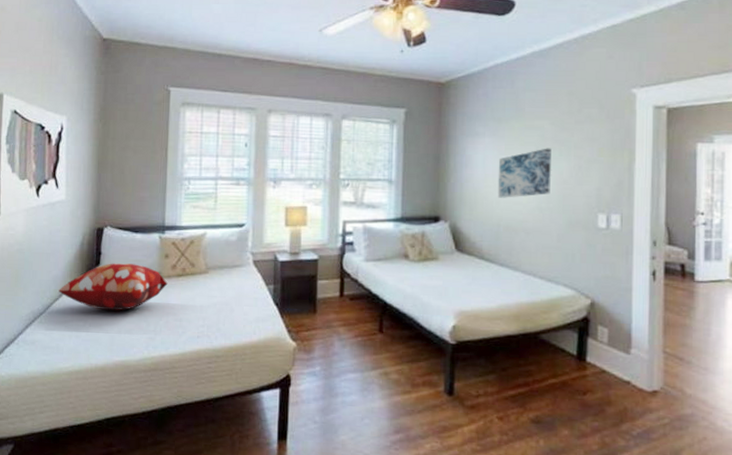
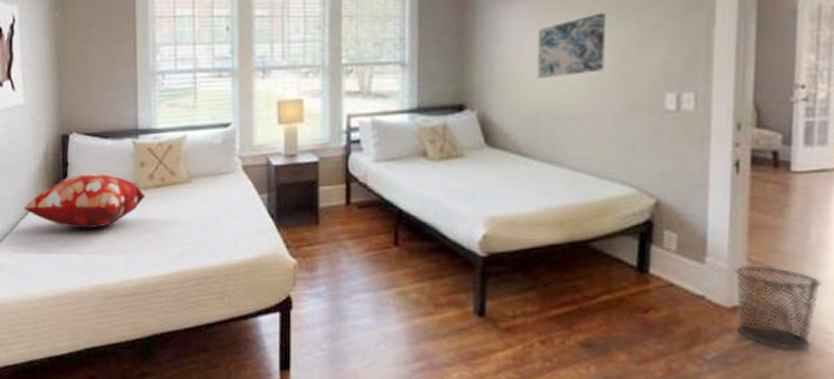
waste bin: none [653,356,721,428] -> present [734,265,822,350]

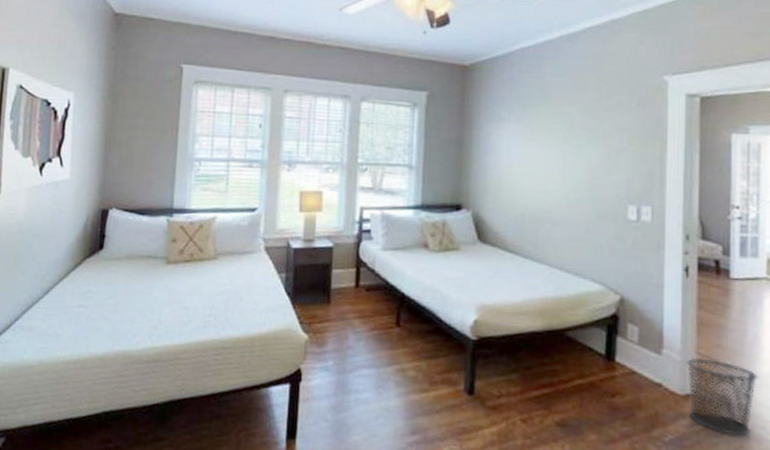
decorative pillow: present [24,175,145,229] -> none [59,246,174,297]
wall art: present [536,12,606,79] -> none [522,135,579,187]

